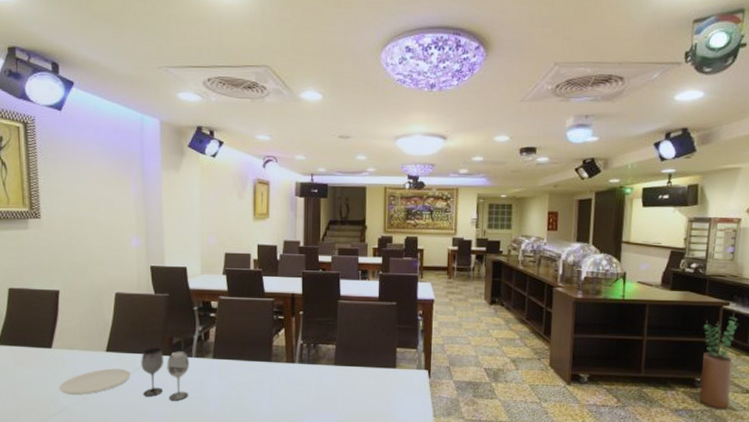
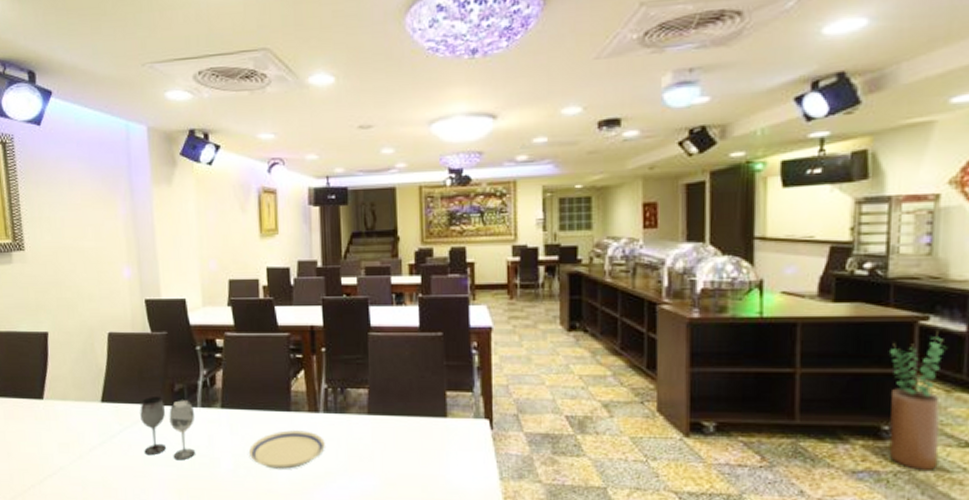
plate: present [60,368,130,395] -> none [53,421,129,453]
plate: none [235,377,298,409] -> present [249,430,325,469]

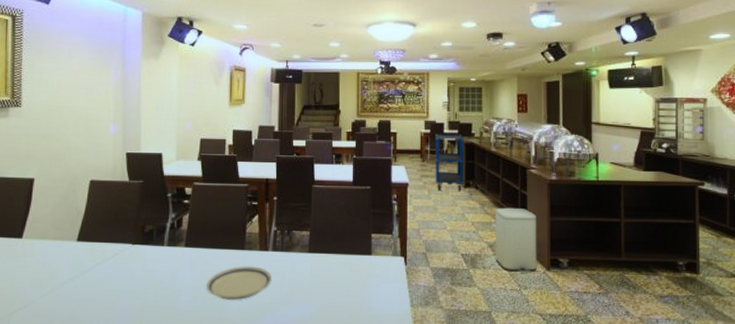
wineglass: present [140,397,195,459] -> none [112,237,162,292]
utility cart: none [527,261,568,336] -> present [435,133,465,192]
pedal bin: none [612,356,671,440] -> present [495,207,537,273]
vase: present [889,330,947,470] -> none [681,192,716,295]

